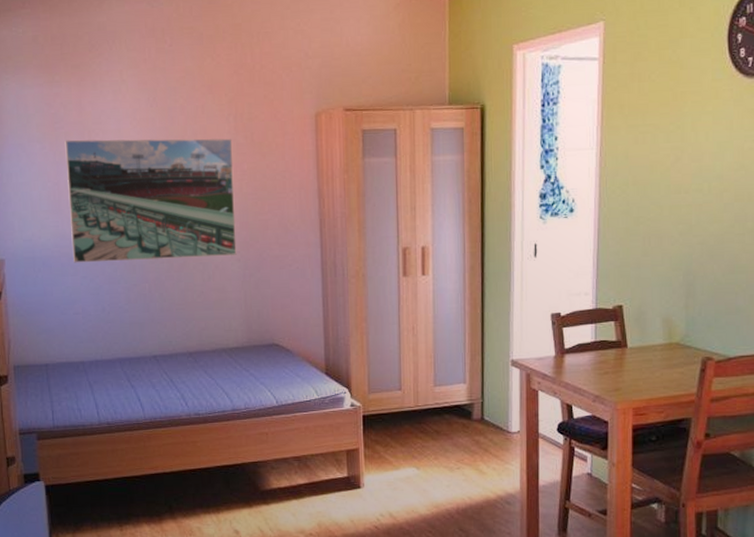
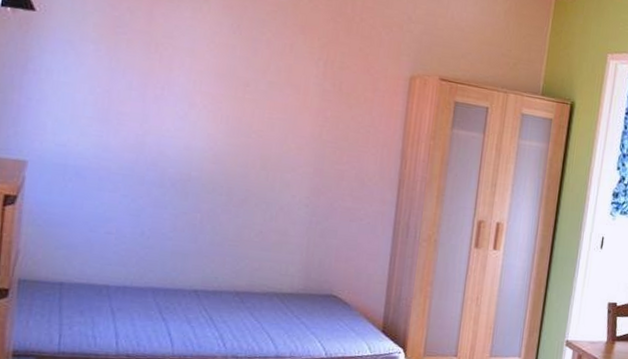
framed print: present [65,138,237,263] -> none [114,47,318,200]

